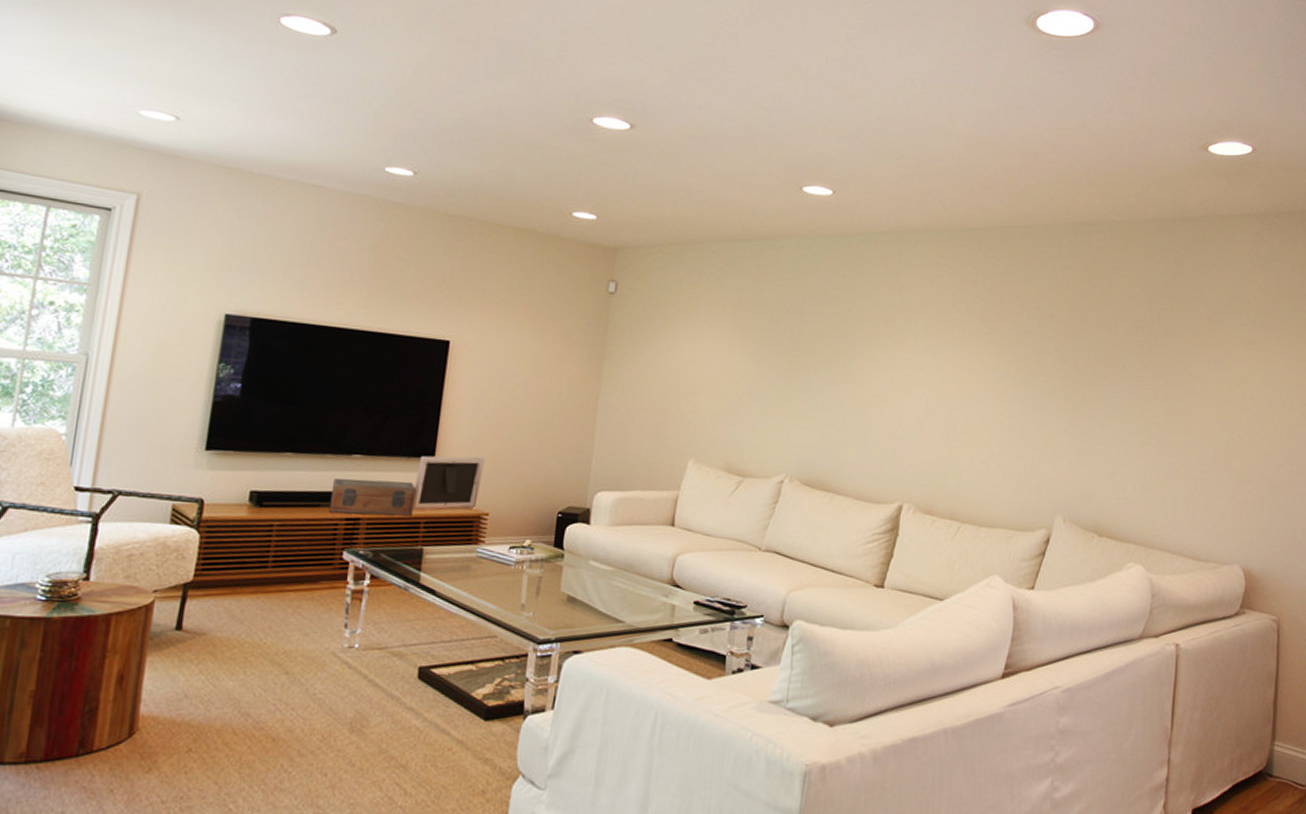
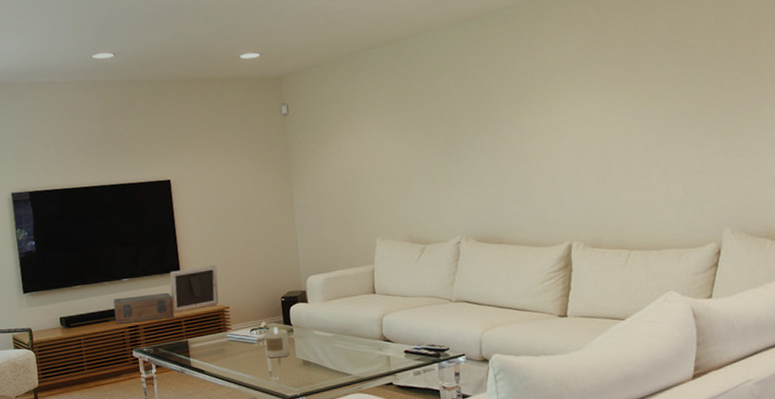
candle: none [523,548,557,589] -> present [264,327,290,359]

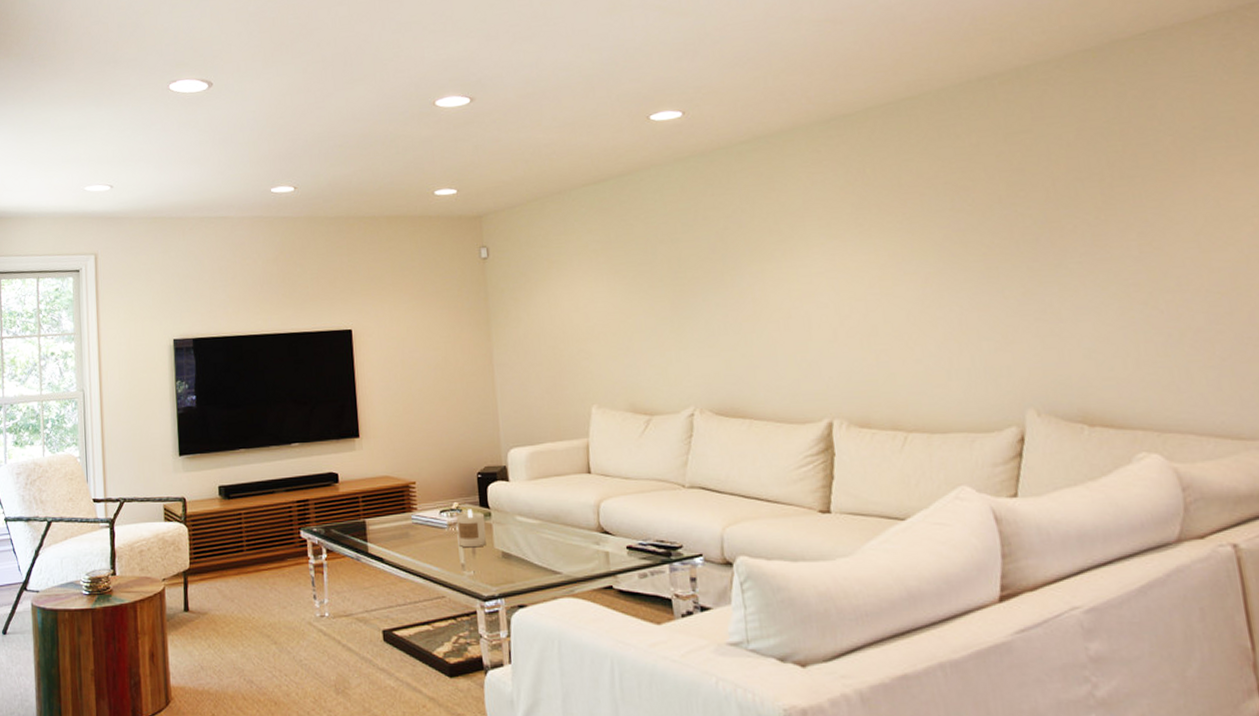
decorative box: present [113,292,174,324] -> none [281,461,350,497]
picture frame: present [170,264,219,313] -> none [347,430,403,487]

